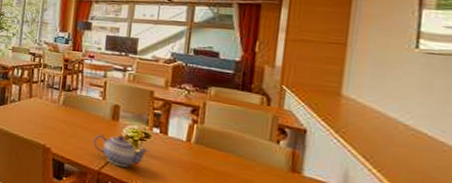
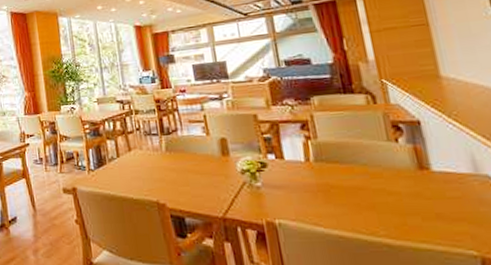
teapot: present [93,134,150,168] -> none [209,170,271,206]

